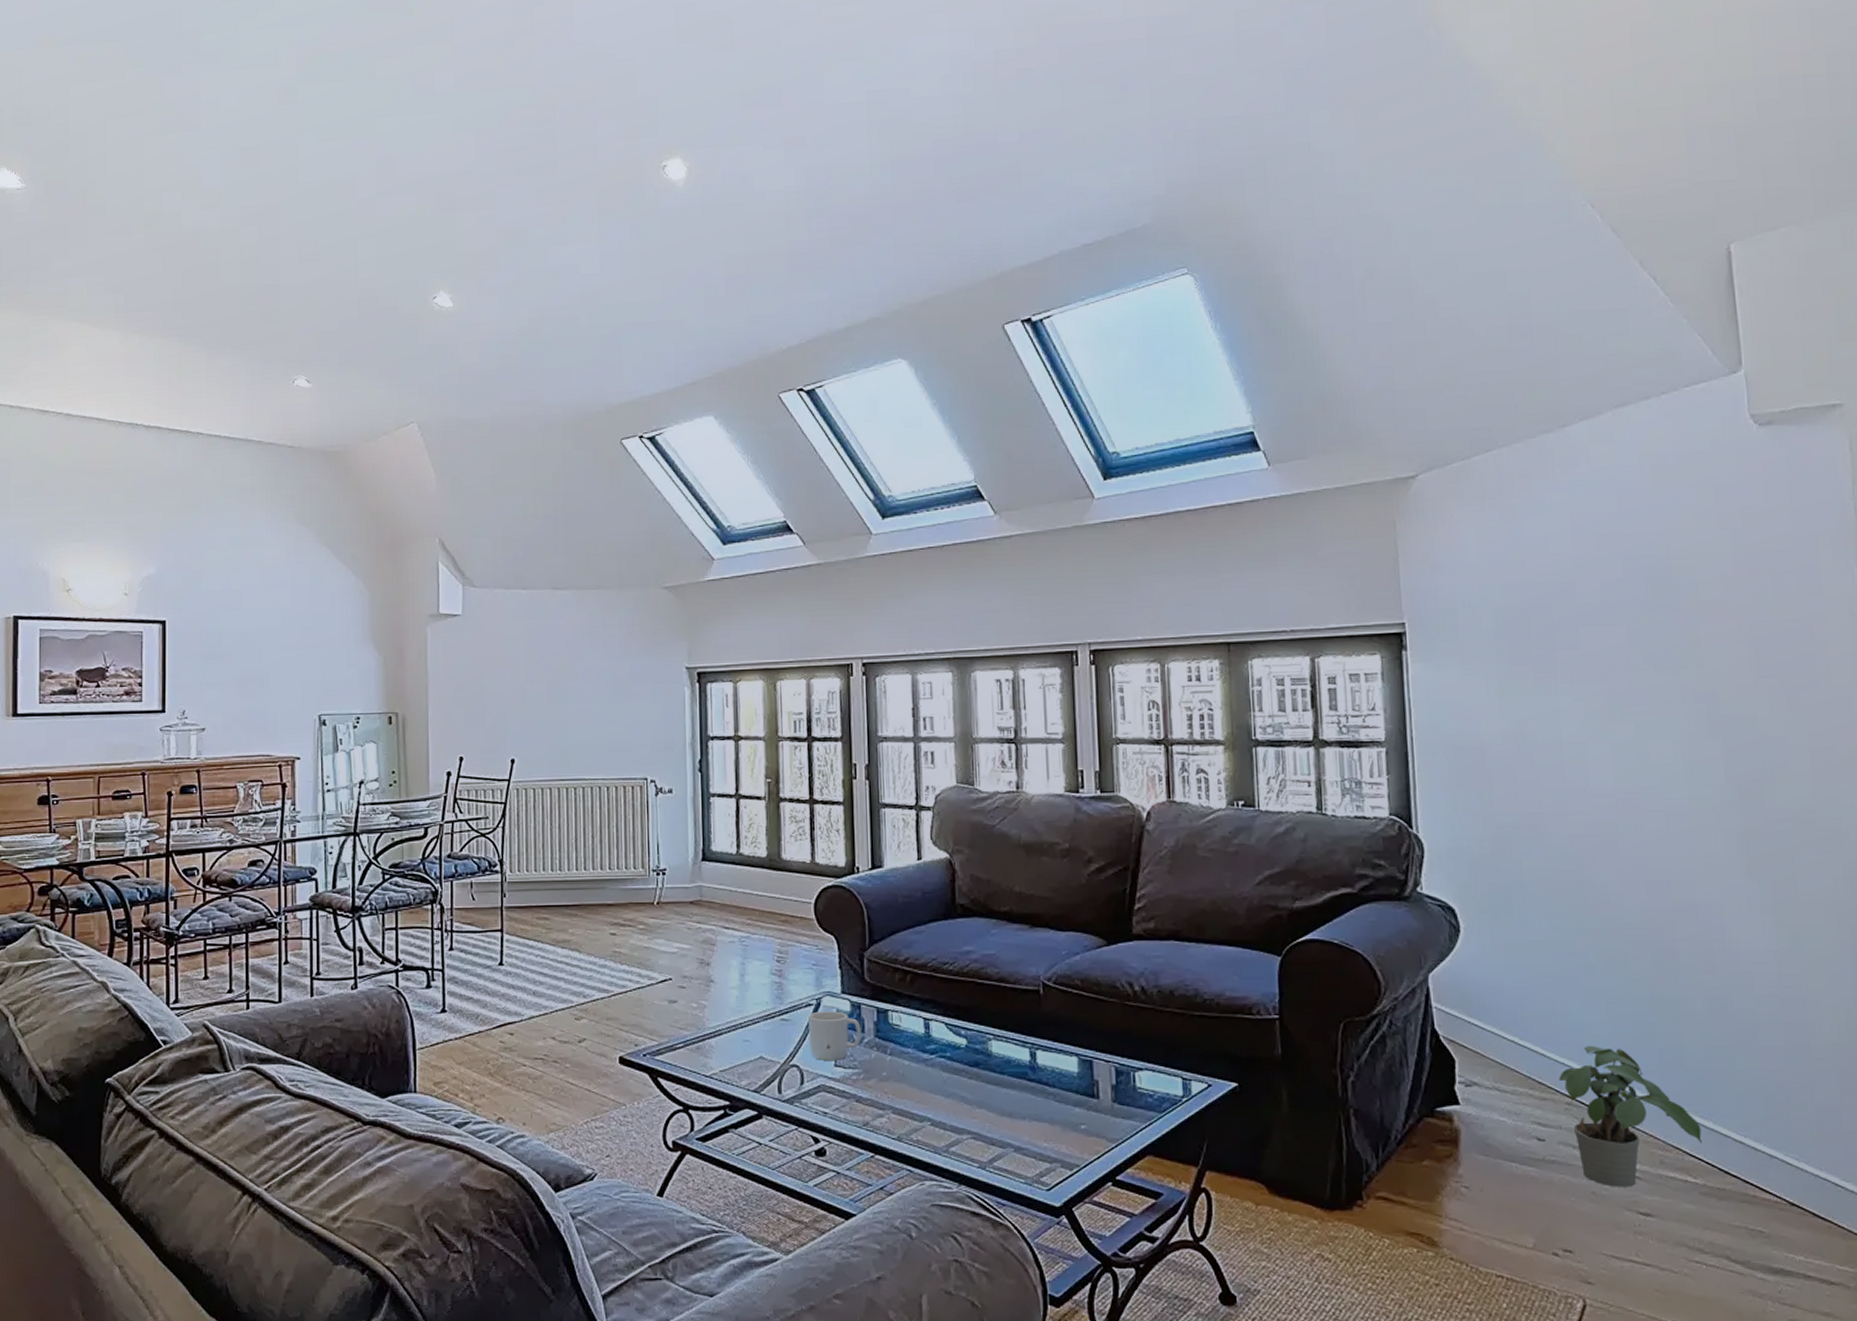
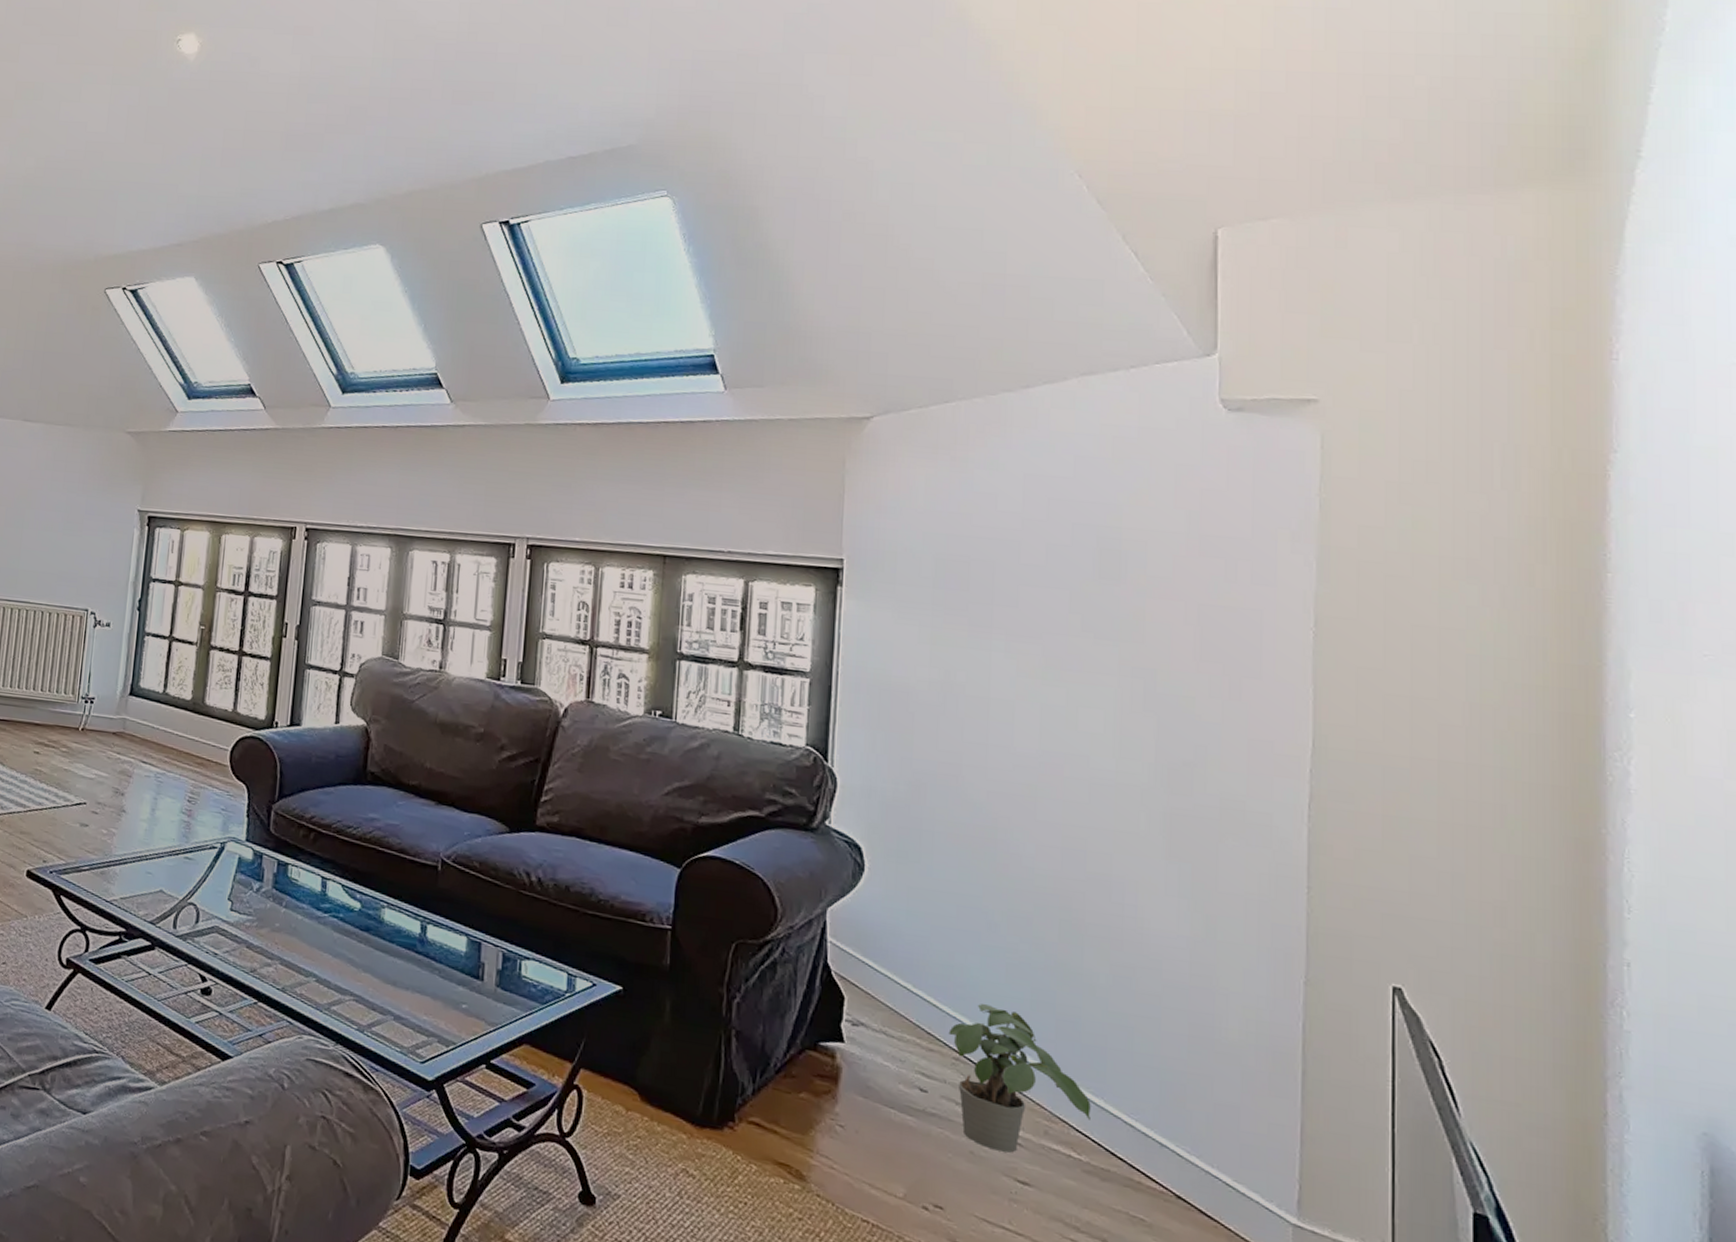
mug: present [808,1011,862,1060] -> none [208,855,261,905]

